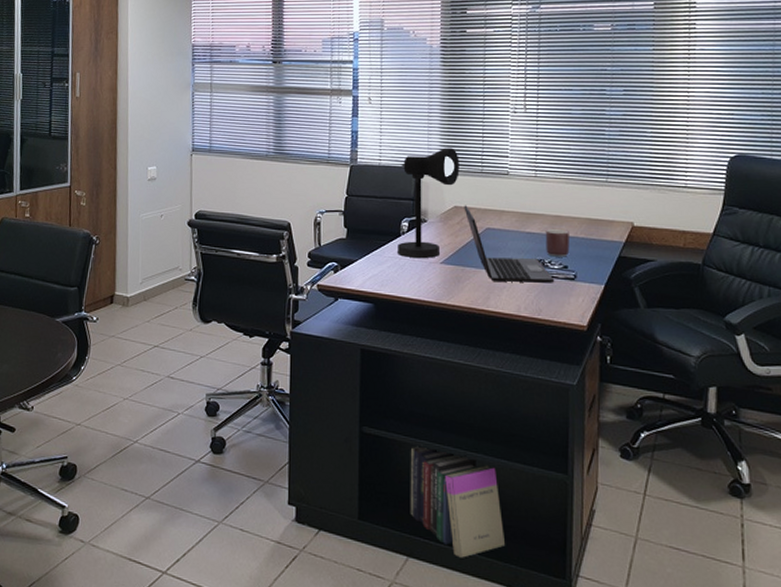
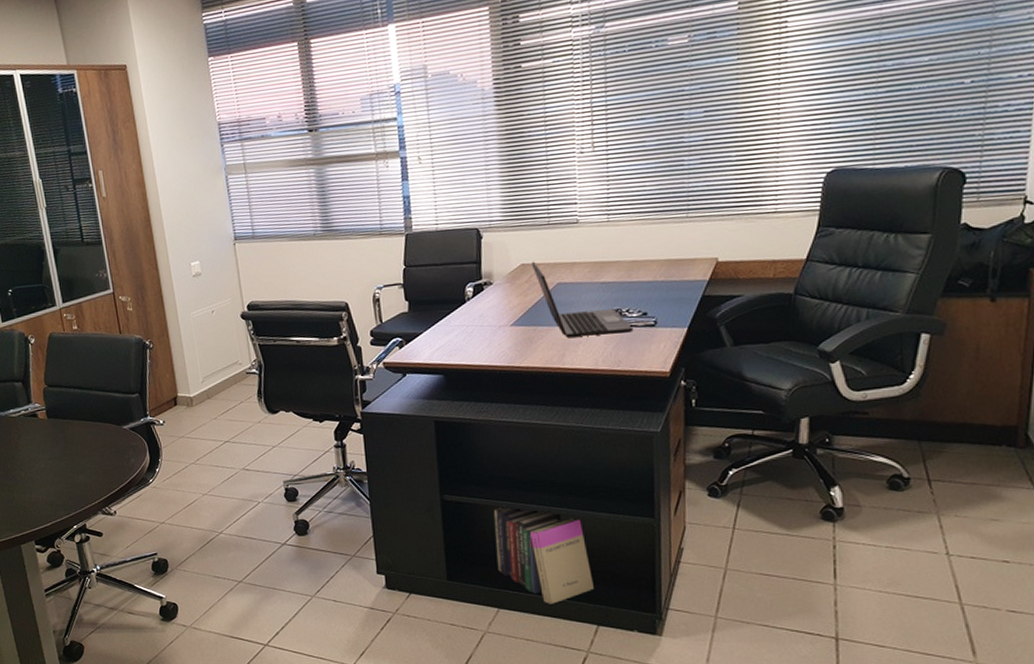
desk lamp: present [398,147,459,259] -> none [460,201,525,324]
mug: present [545,229,570,257] -> none [621,274,649,305]

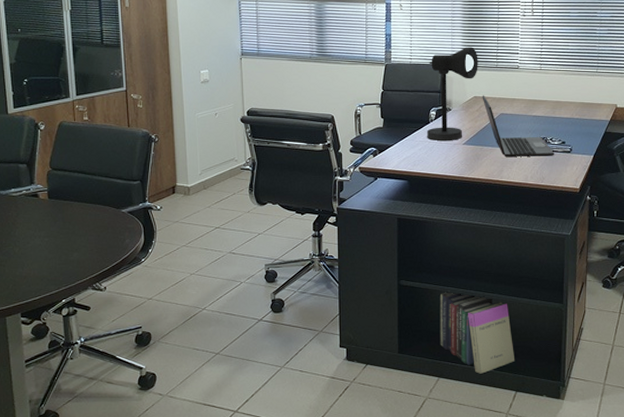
desk lamp: none [460,201,525,324] -> present [427,47,478,141]

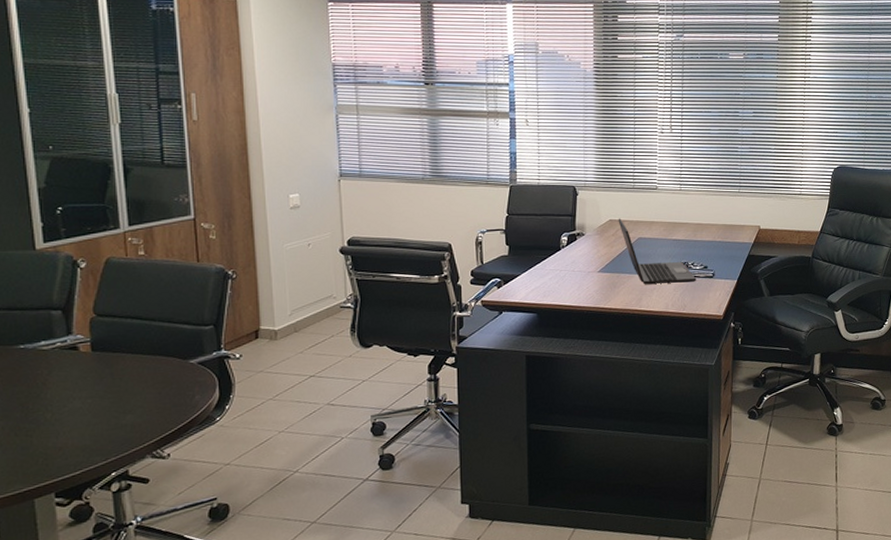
desk lamp: present [427,47,478,141] -> none [558,166,614,269]
books: present [440,291,515,374] -> none [574,432,658,521]

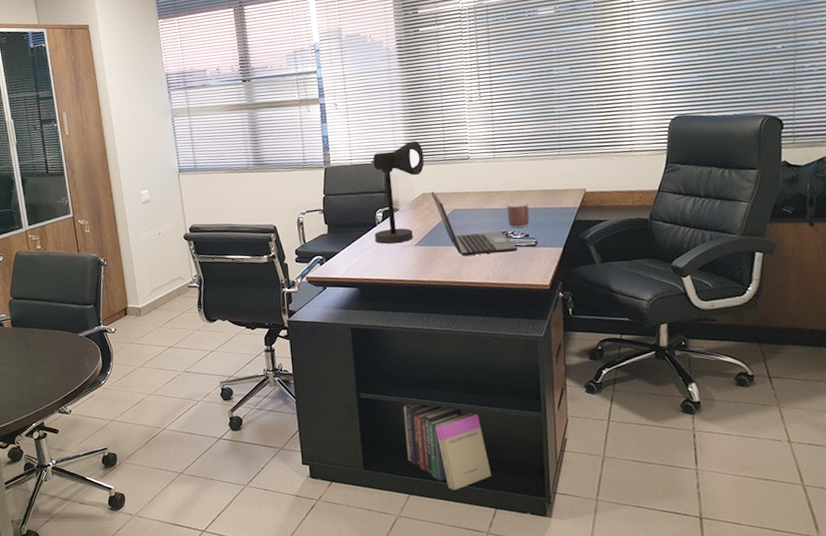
desk lamp: none [558,166,614,269] -> present [370,140,425,244]
books: none [574,432,658,521] -> present [403,402,492,490]
mug: none [689,235,709,259] -> present [506,202,530,228]

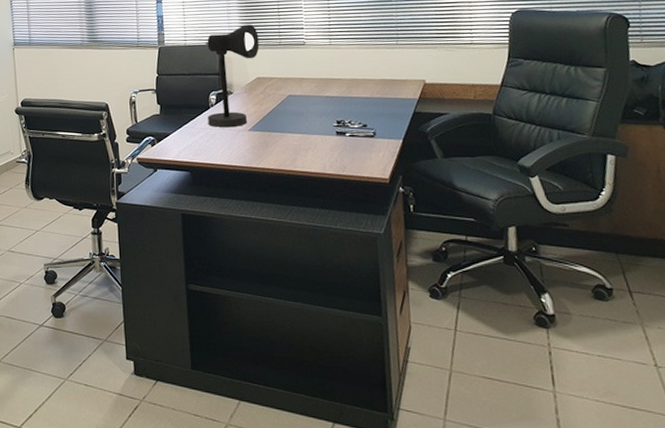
books: present [403,402,492,490] -> none [234,297,330,399]
laptop: present [431,191,518,256] -> none [266,75,356,143]
mug: present [506,202,530,228] -> none [343,91,368,117]

